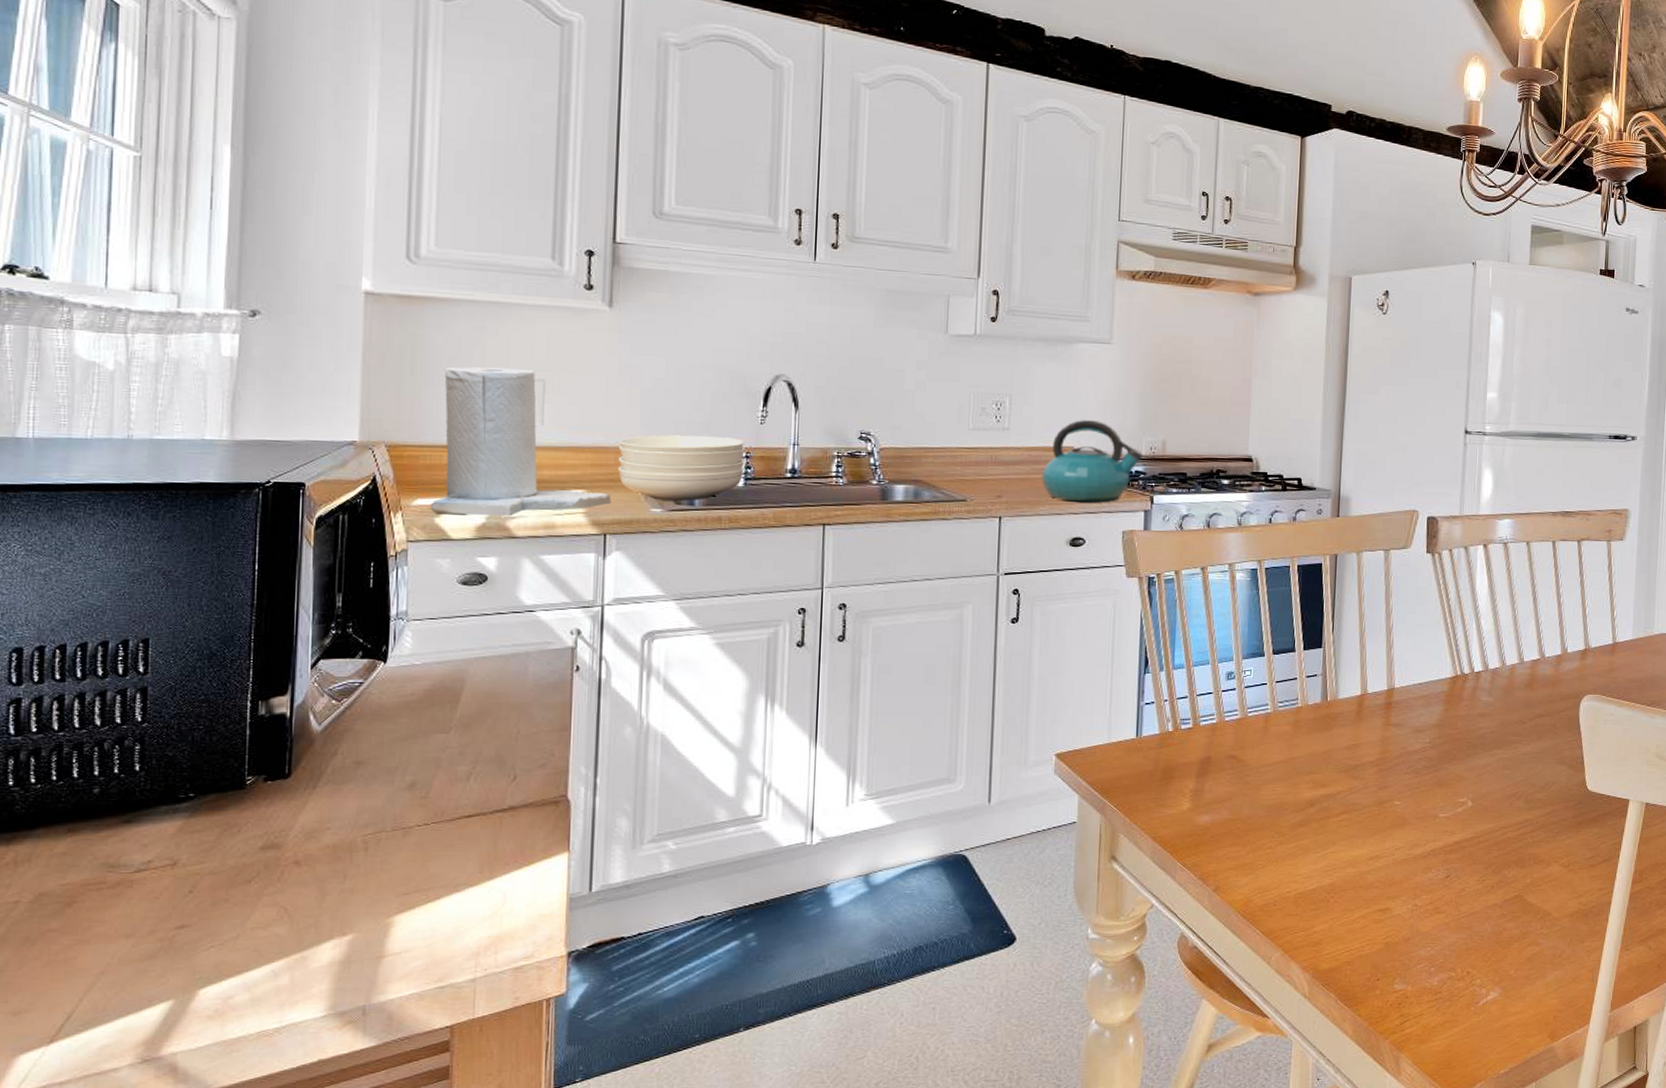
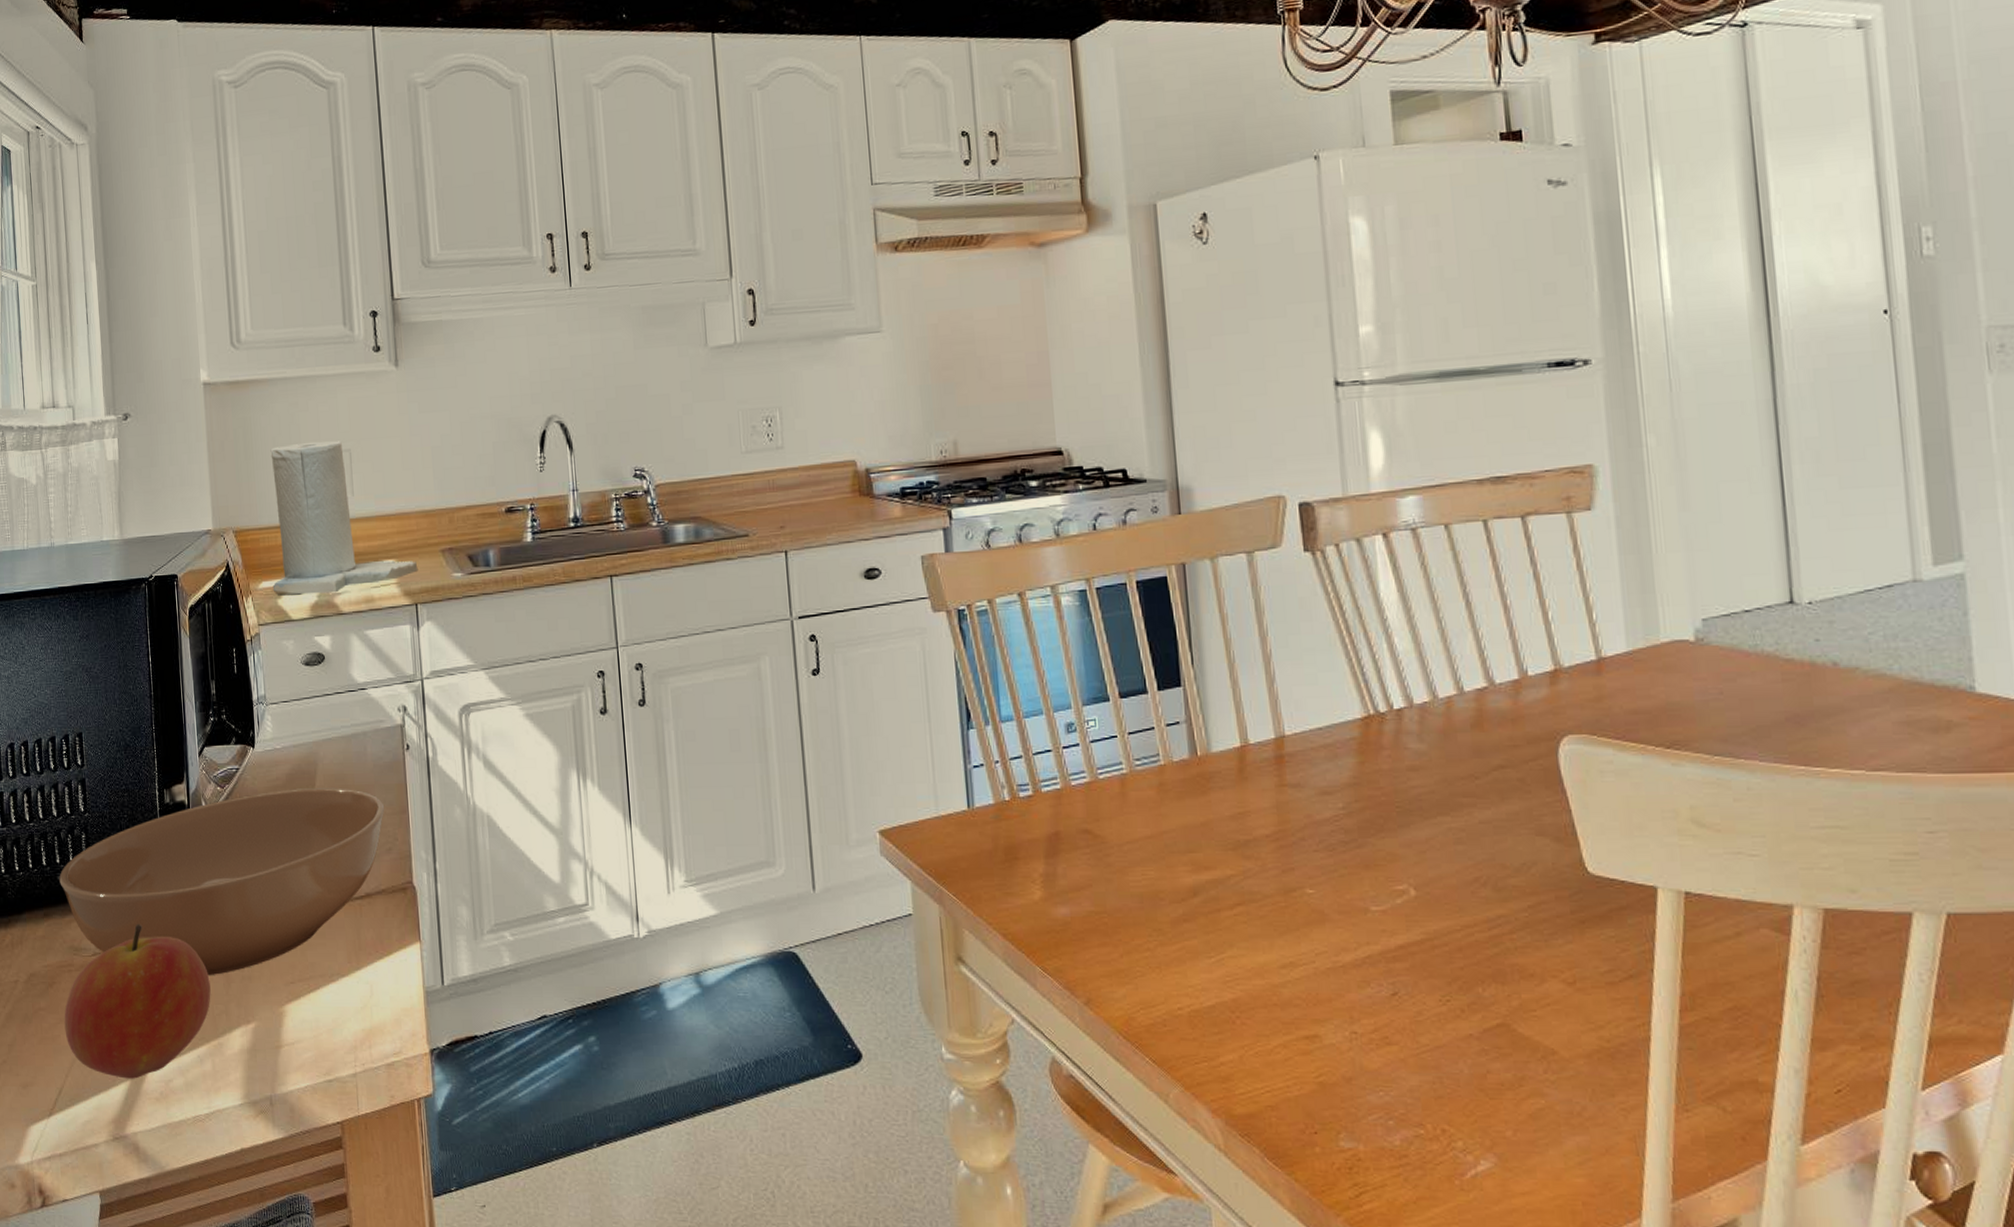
fruit: none [84,838,298,999] -> present [64,923,211,1079]
bowl: none [96,704,543,890] -> present [59,788,385,976]
bowl: present [617,435,746,501] -> none [417,489,531,564]
kettle: present [1041,419,1143,503] -> none [823,425,933,526]

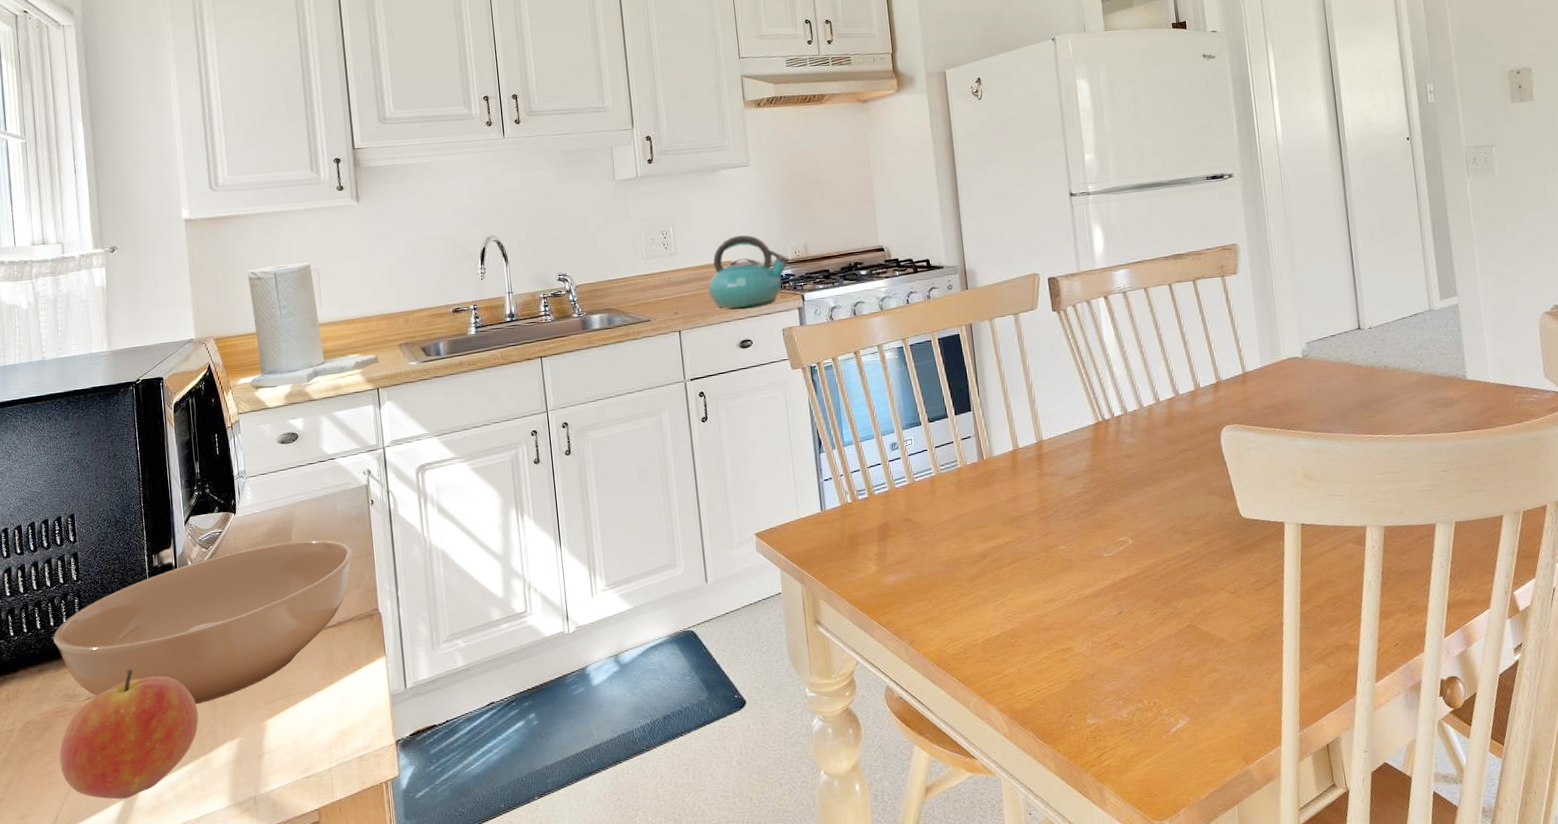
kettle: none [823,425,933,526] -> present [707,234,790,310]

